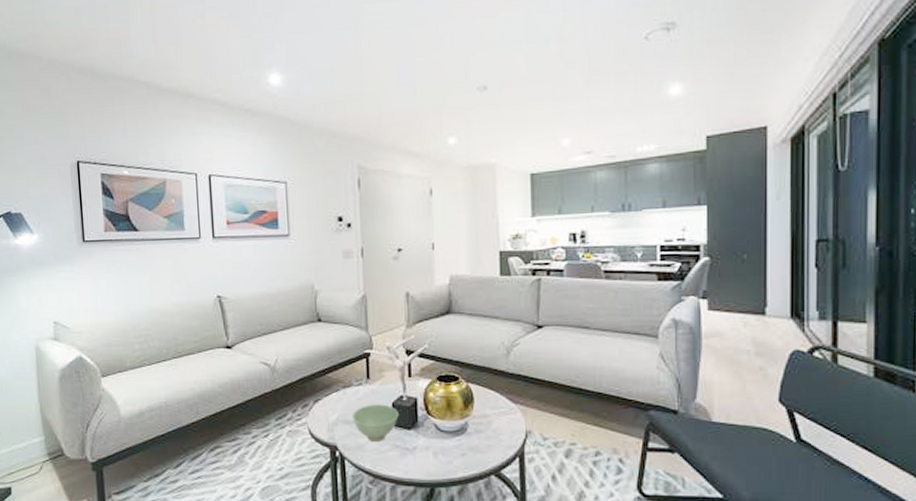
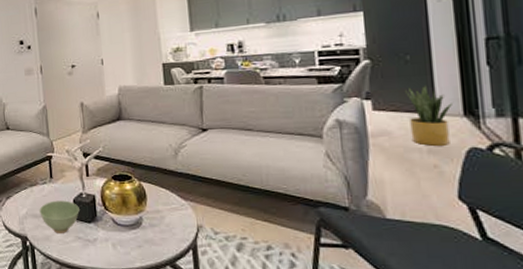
planter: none [740,285,781,348] -> present [405,85,452,146]

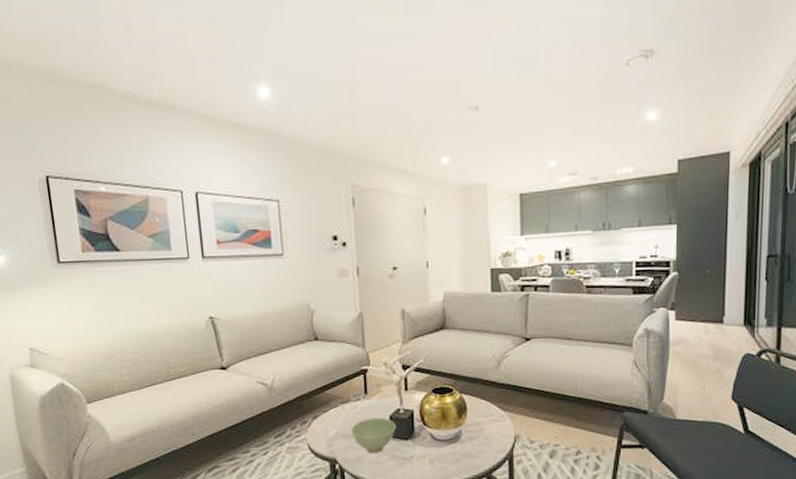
planter: present [405,85,452,146] -> none [703,297,736,353]

